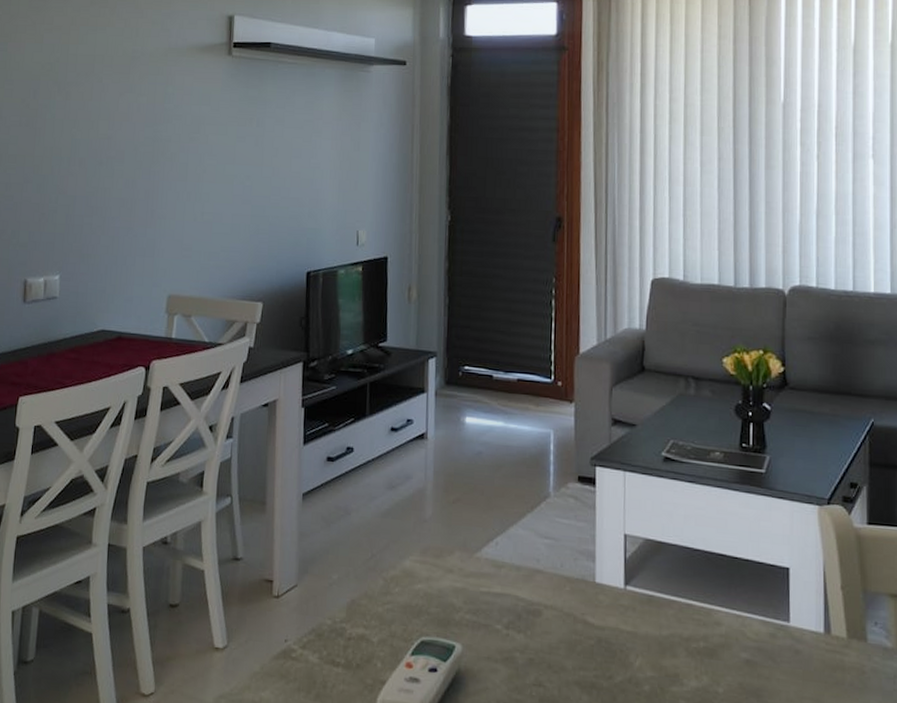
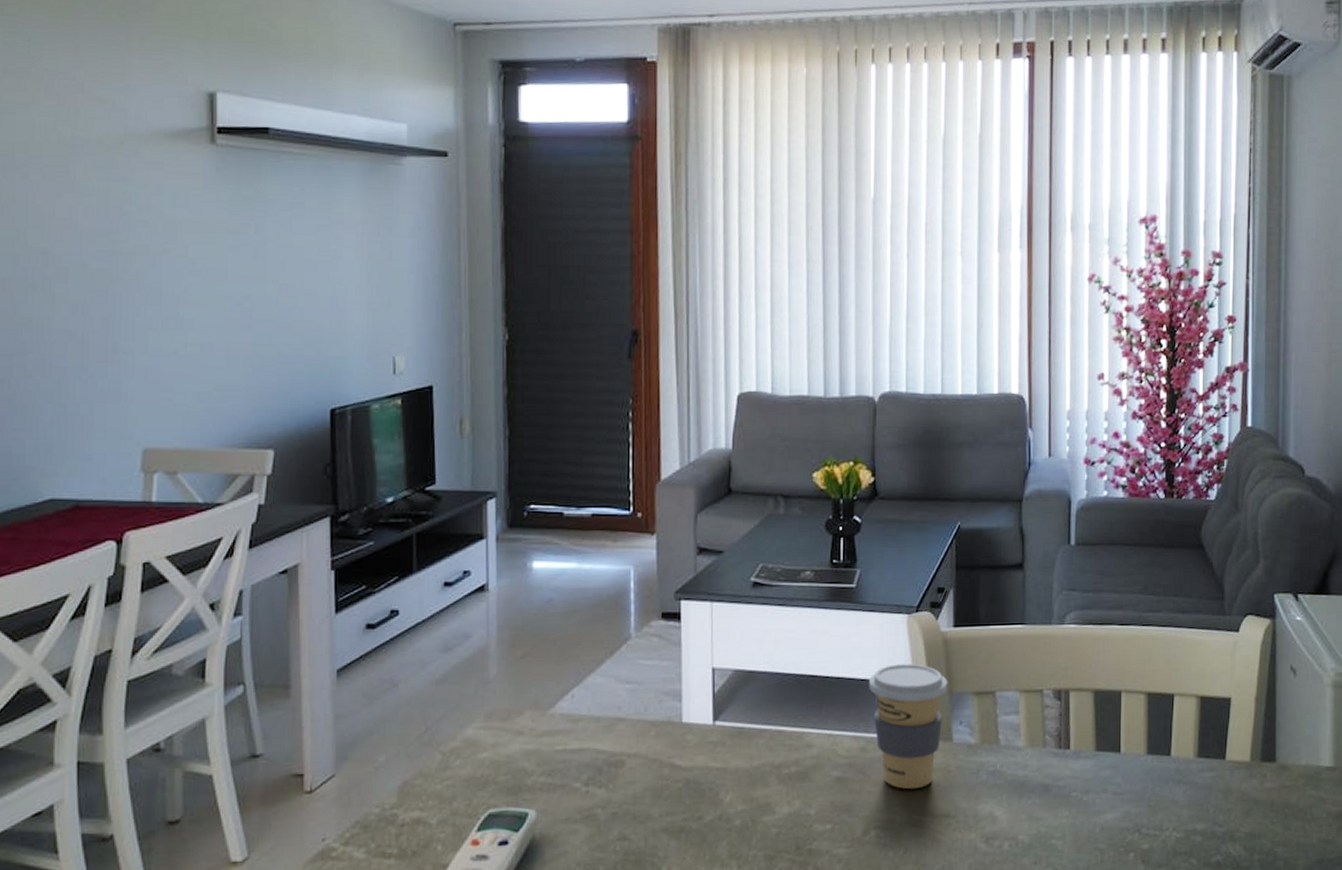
coffee cup: none [779,554,862,685] -> present [869,664,948,790]

